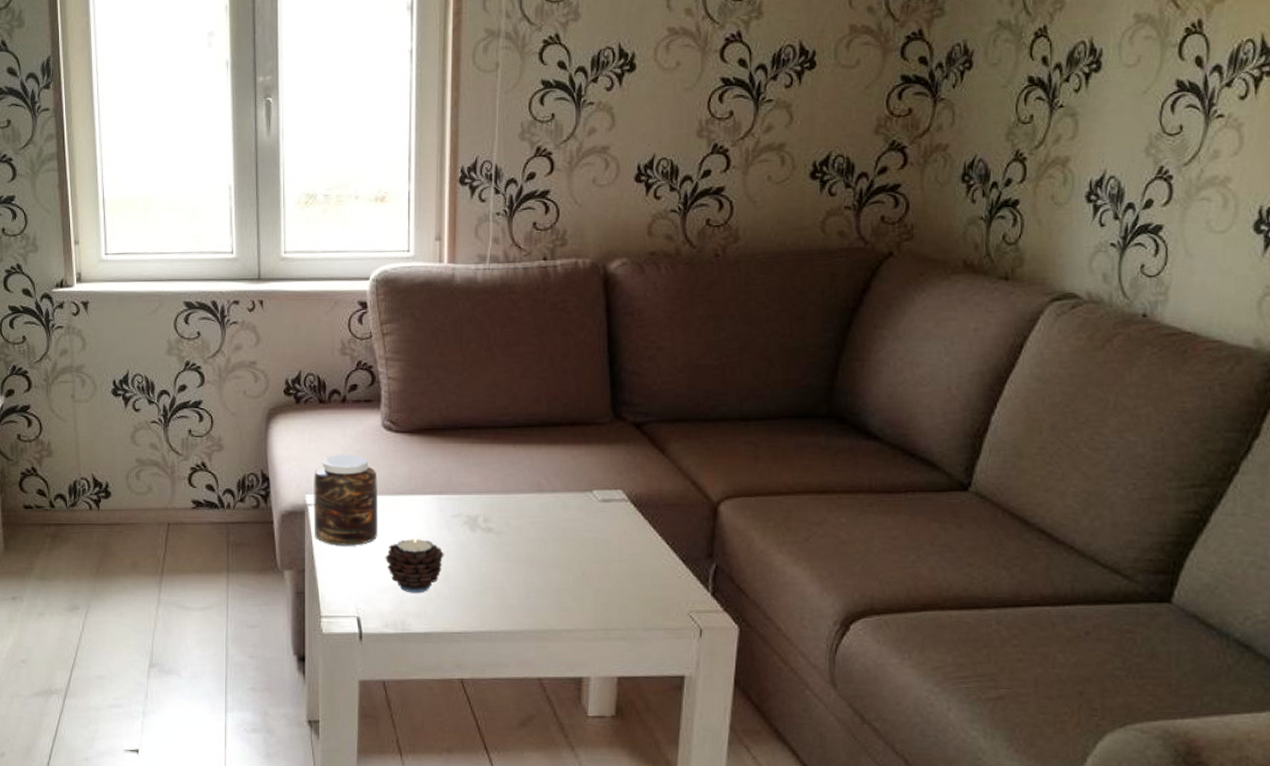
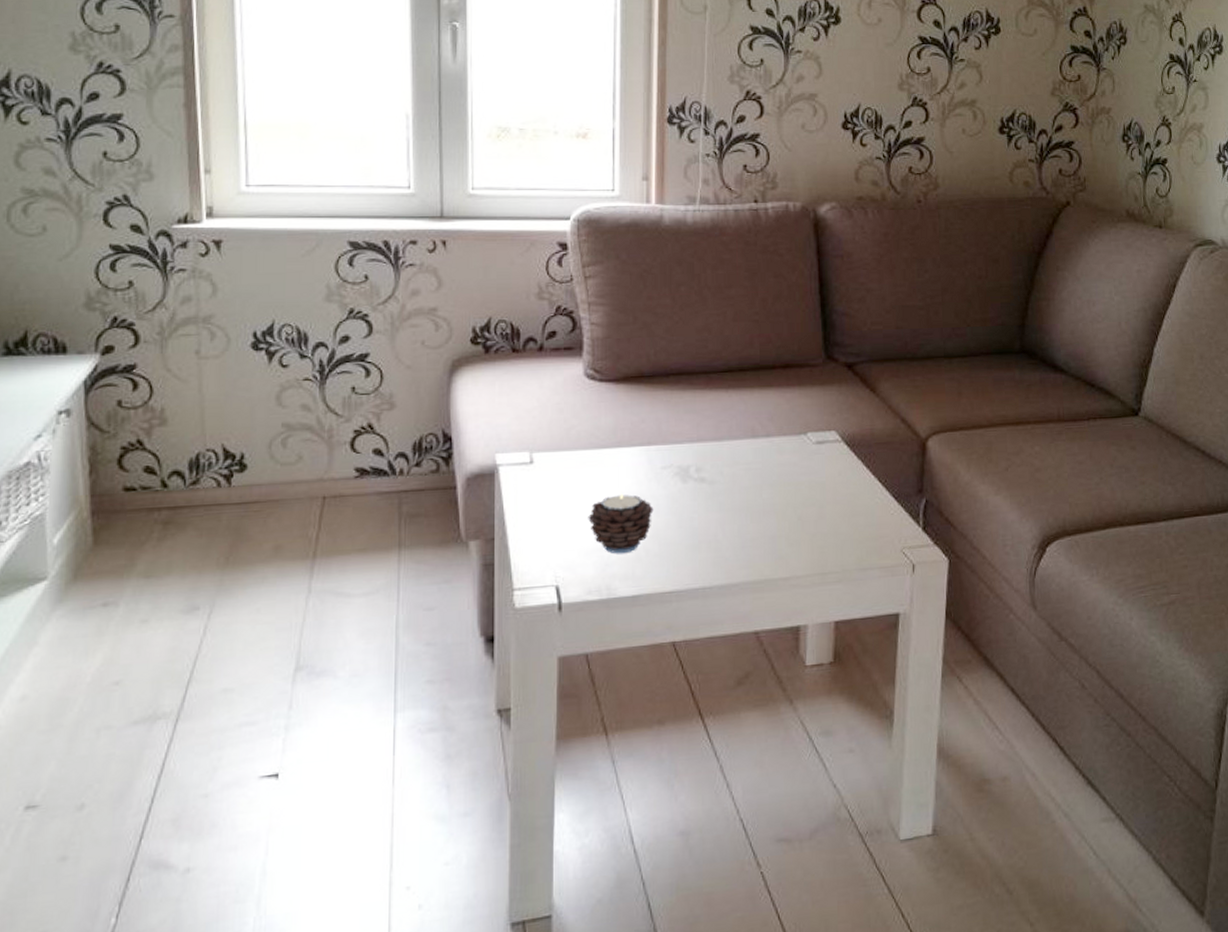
jar: present [314,454,378,546] -> none [505,406,579,509]

